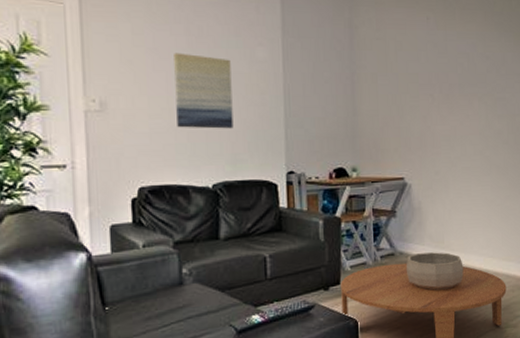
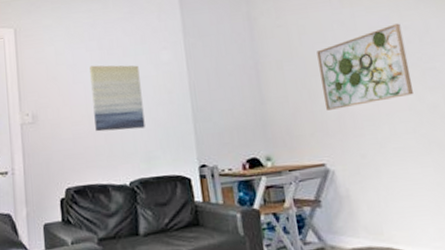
wall art: none [409,52,486,128] -> present [316,23,413,110]

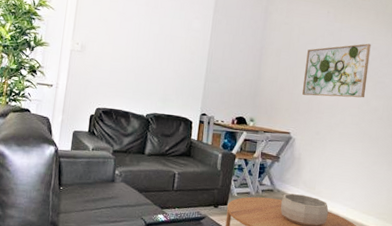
wall art: present [90,65,145,132] -> none [129,17,174,76]

